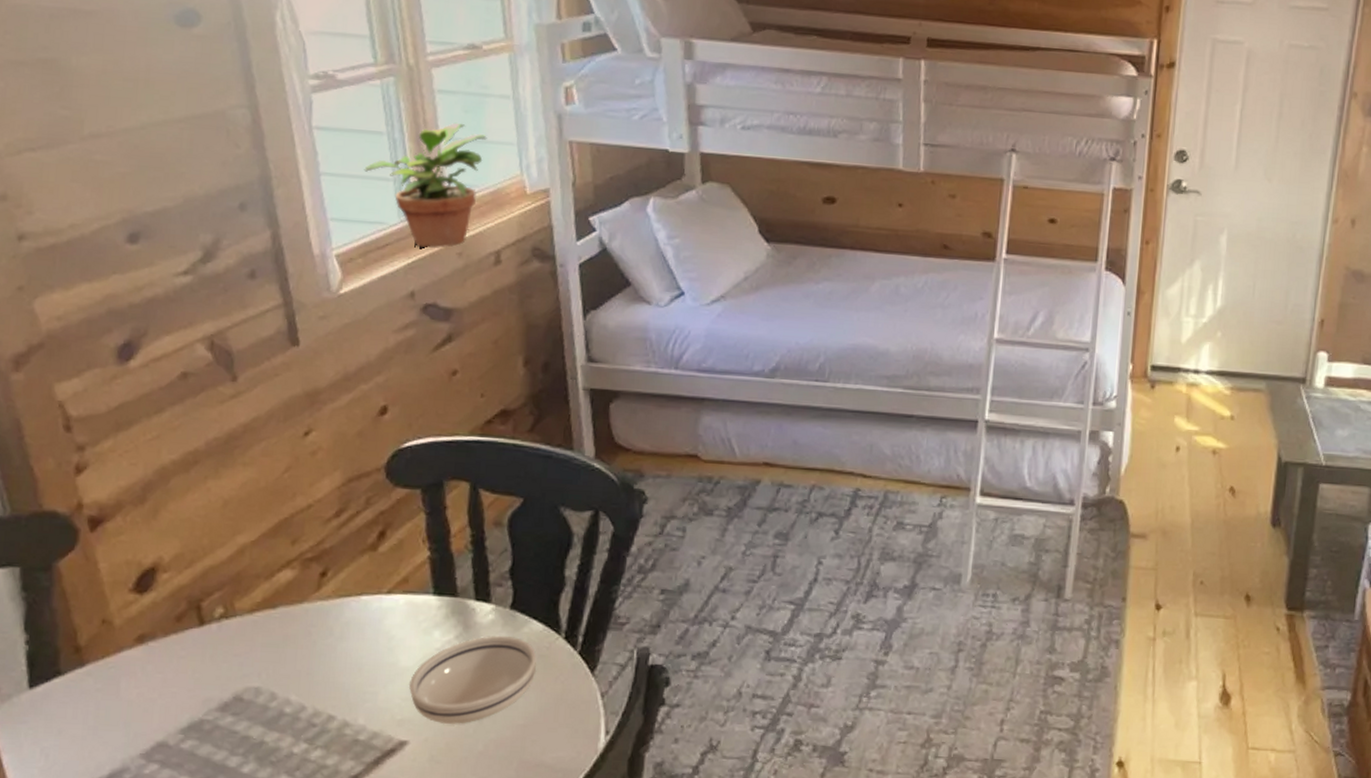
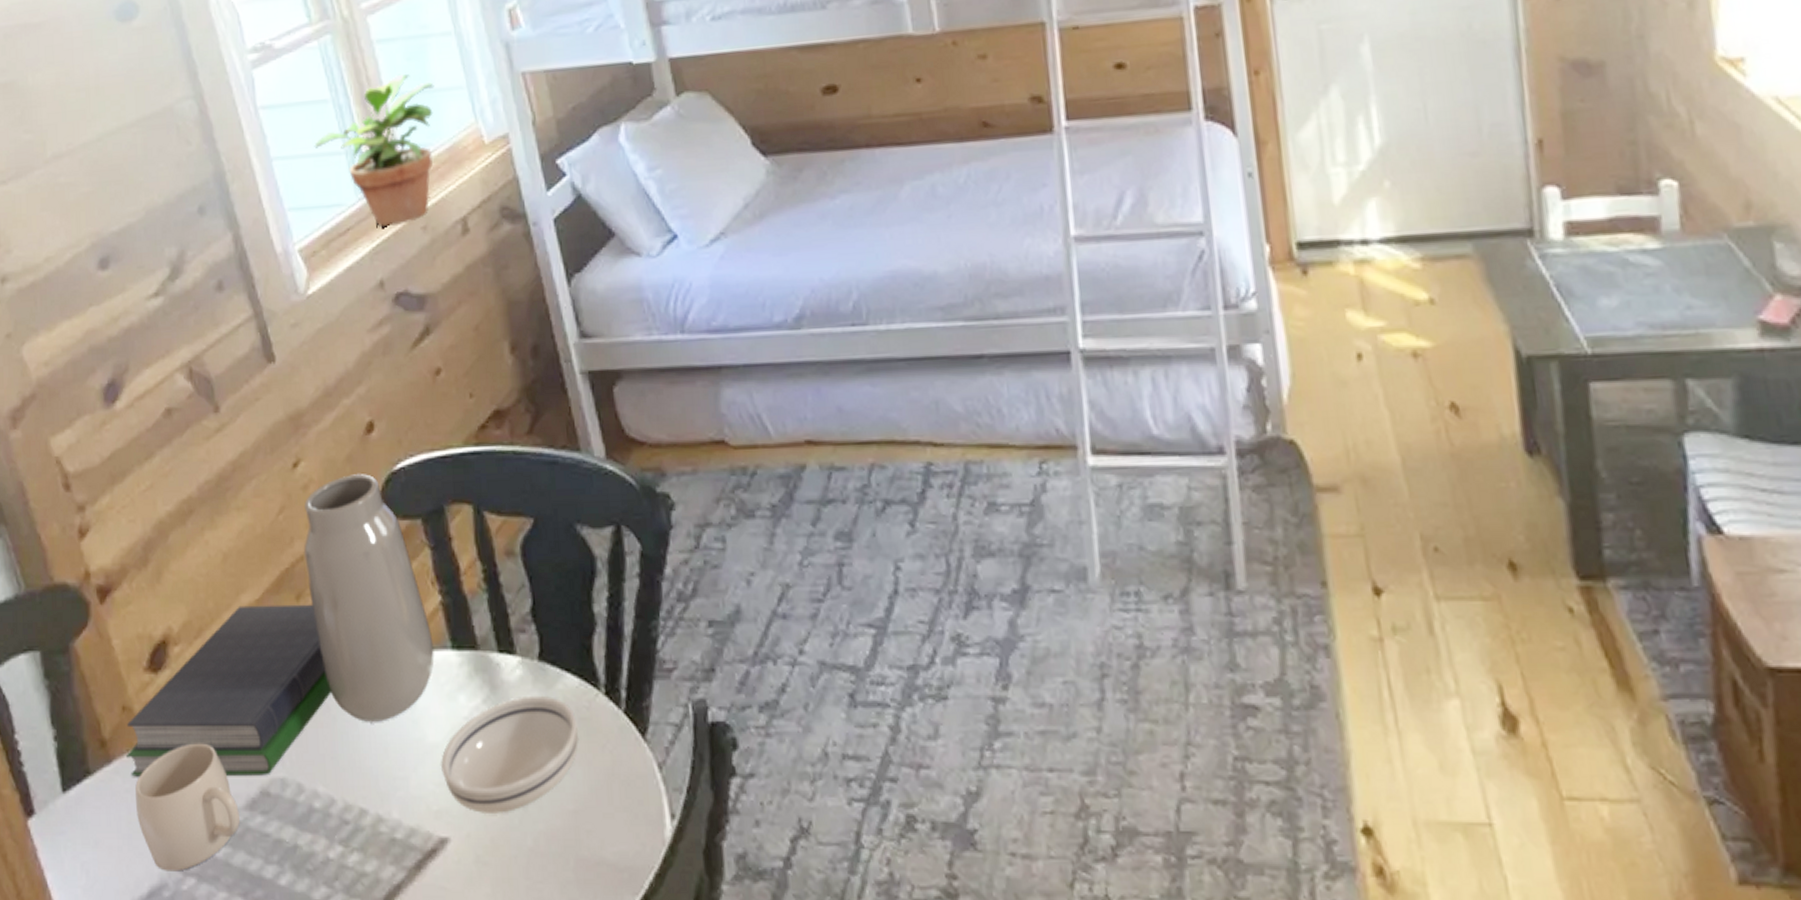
book: none [100,544,315,684] -> present [125,604,331,777]
mug: none [105,654,210,758] -> present [135,743,240,872]
vase: none [303,447,417,648] -> present [303,474,435,722]

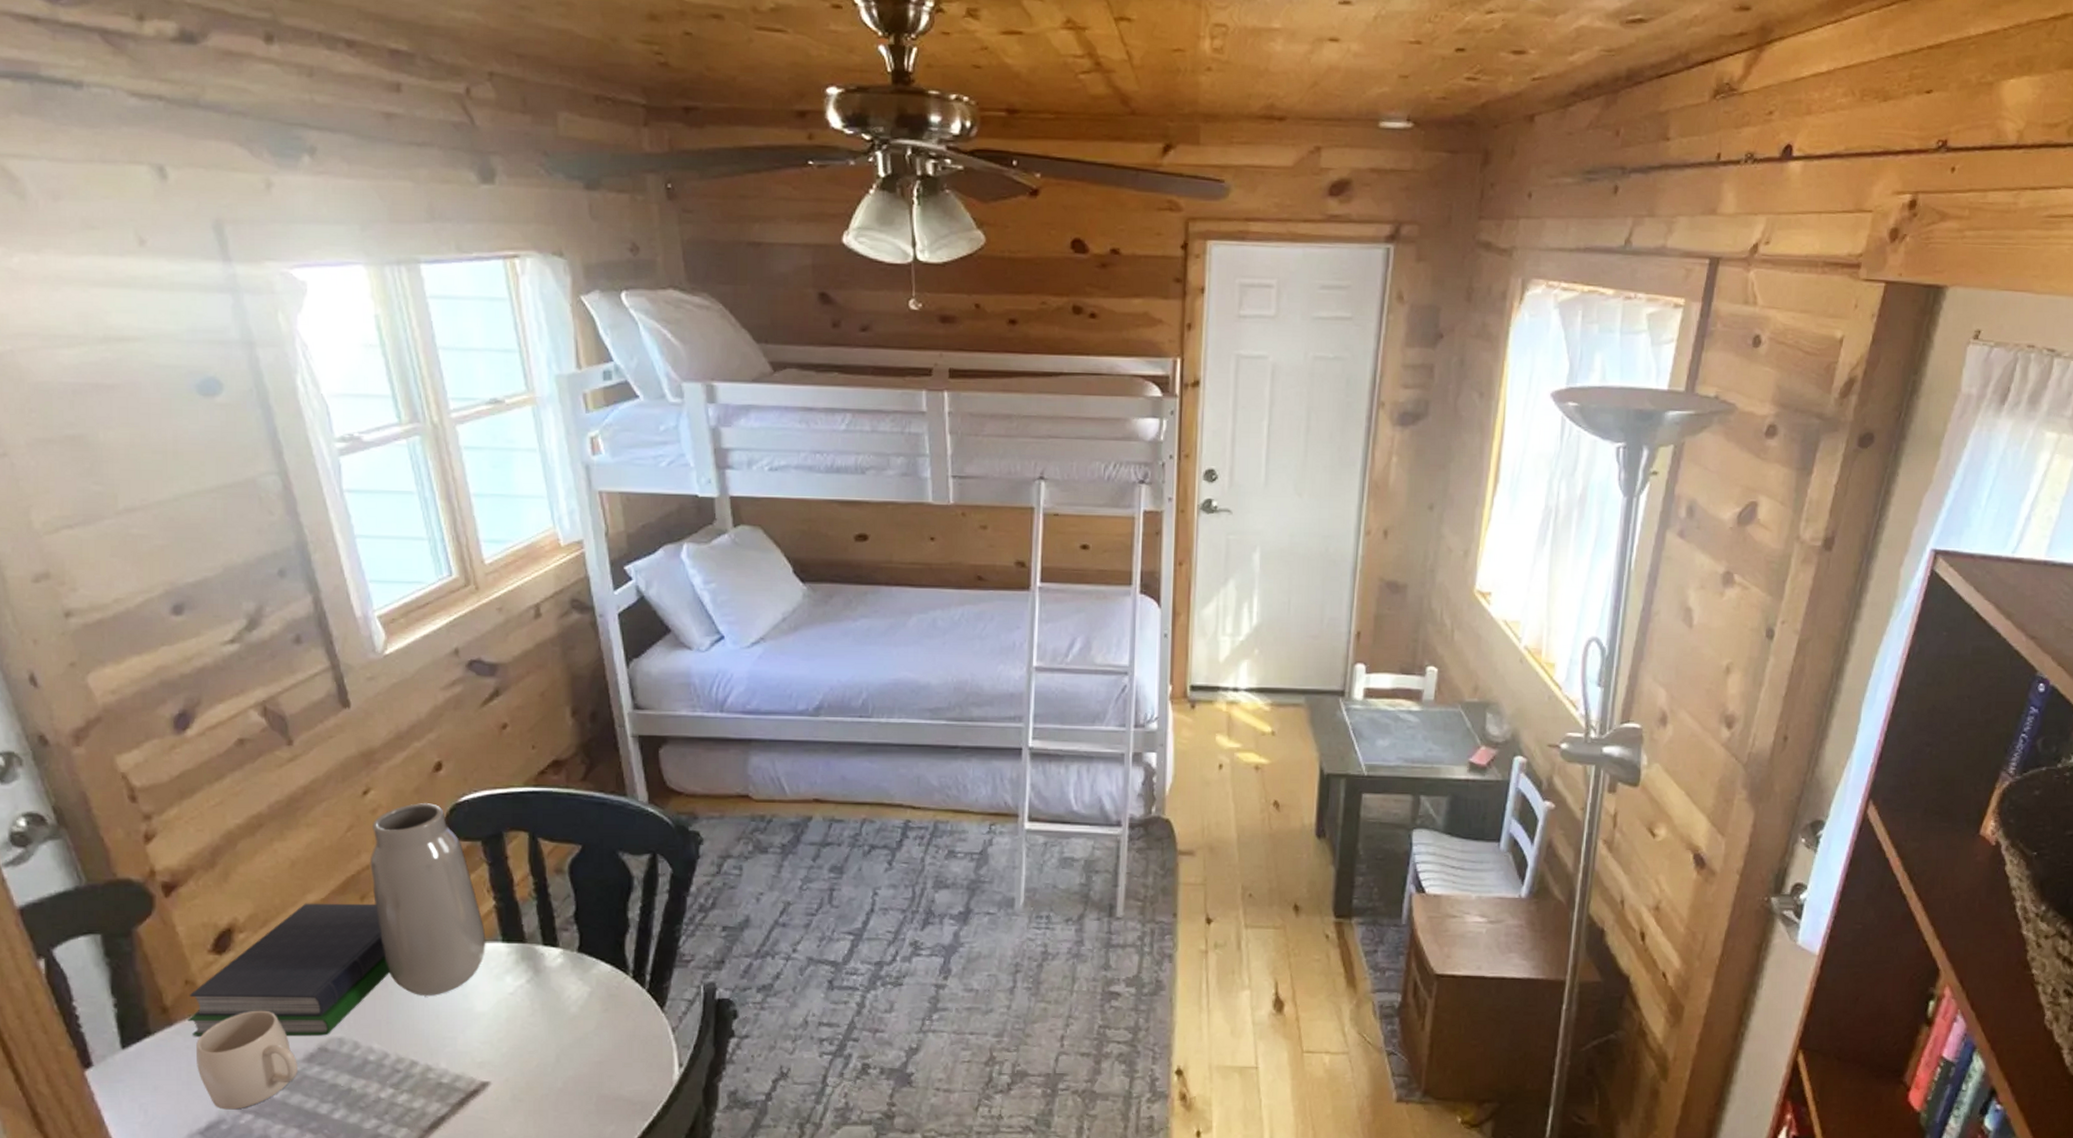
potted plant: present [314,73,434,226] -> none [398,478,517,605]
bowl: present [440,695,579,813] -> none [485,977,607,1064]

